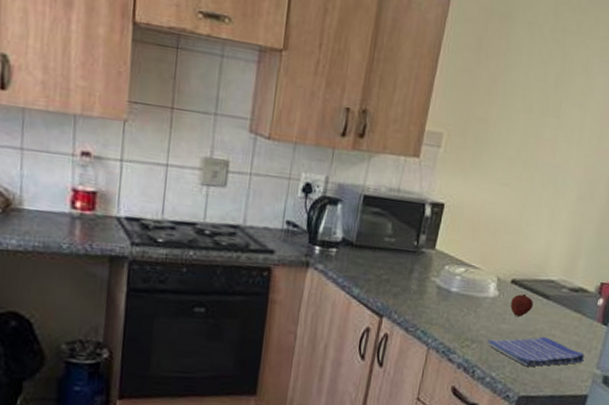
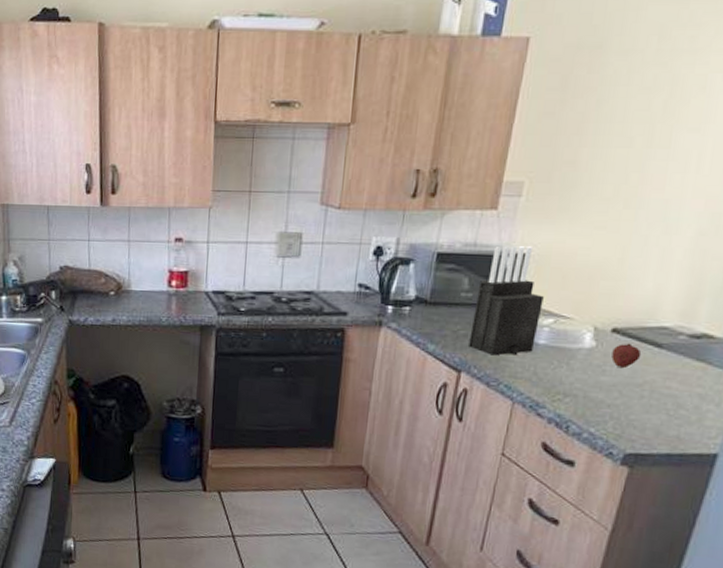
knife block: none [390,194,457,302] -> present [469,245,544,356]
dish towel: present [486,336,585,367] -> none [582,388,712,422]

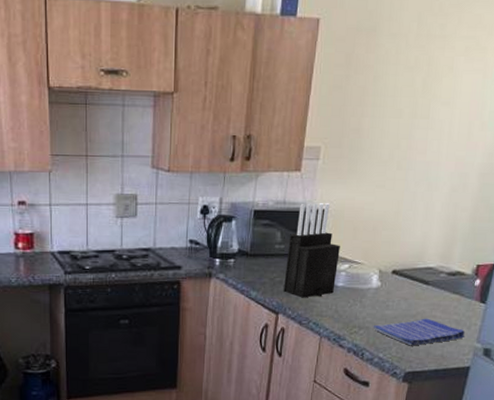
dish towel: none [582,388,712,422] -> present [373,318,465,346]
fruit: present [611,343,642,369] -> none [393,282,414,303]

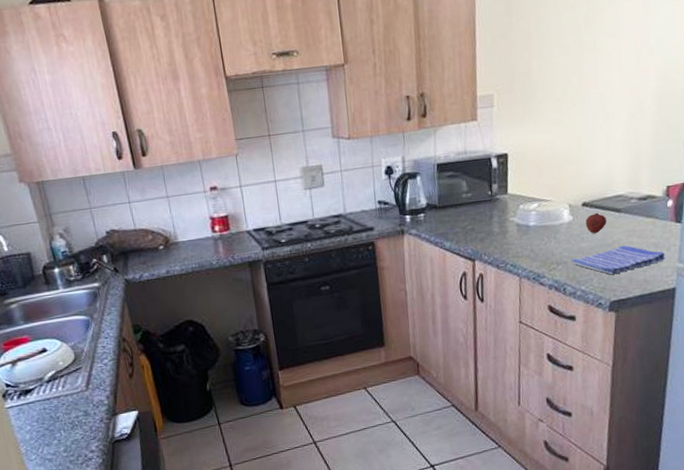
knife block: present [284,202,340,298] -> none [475,146,527,242]
fruit: none [393,282,414,303] -> present [586,212,607,234]

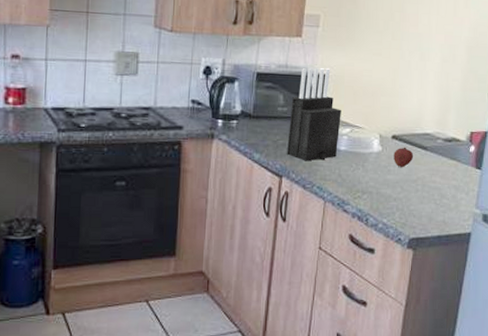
knife block: none [475,146,527,242] -> present [287,67,341,161]
dish towel: present [571,245,666,275] -> none [376,183,464,212]

